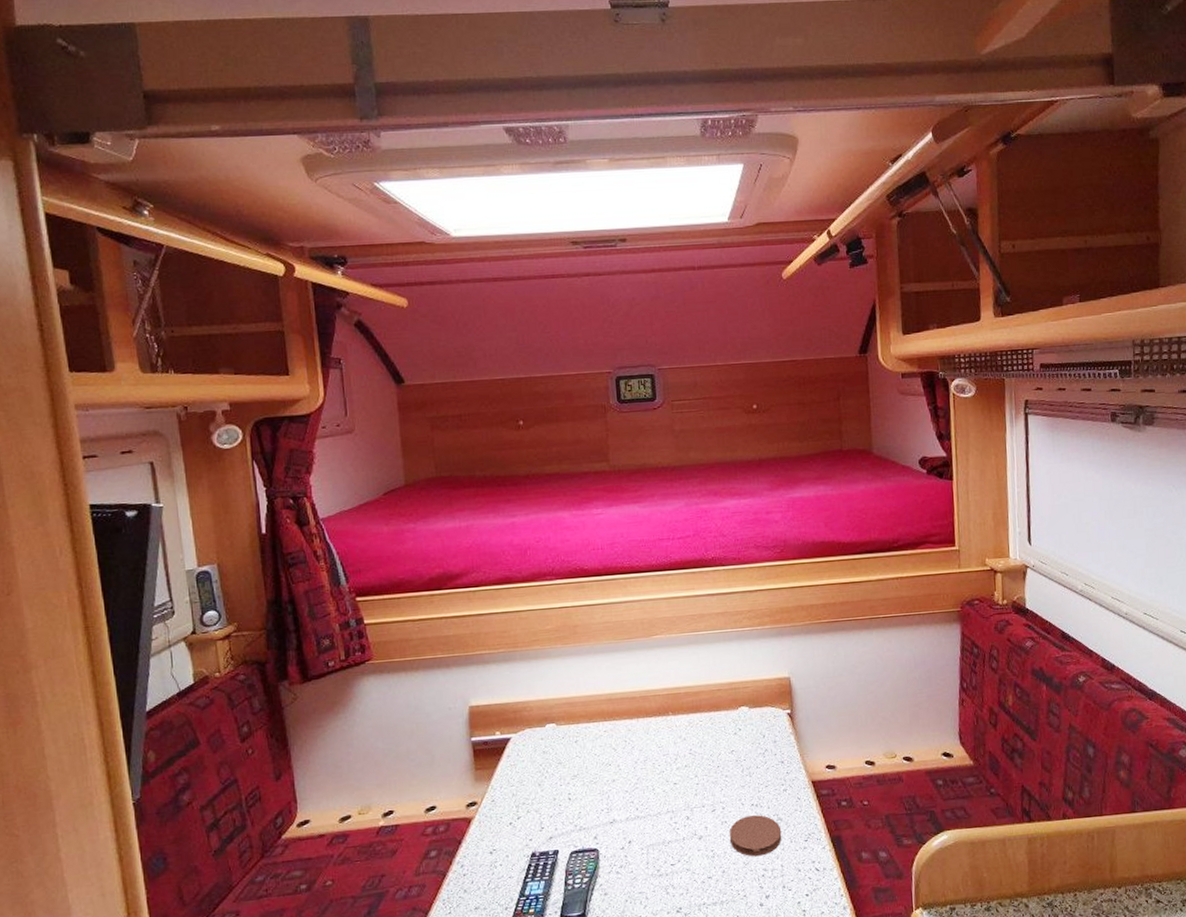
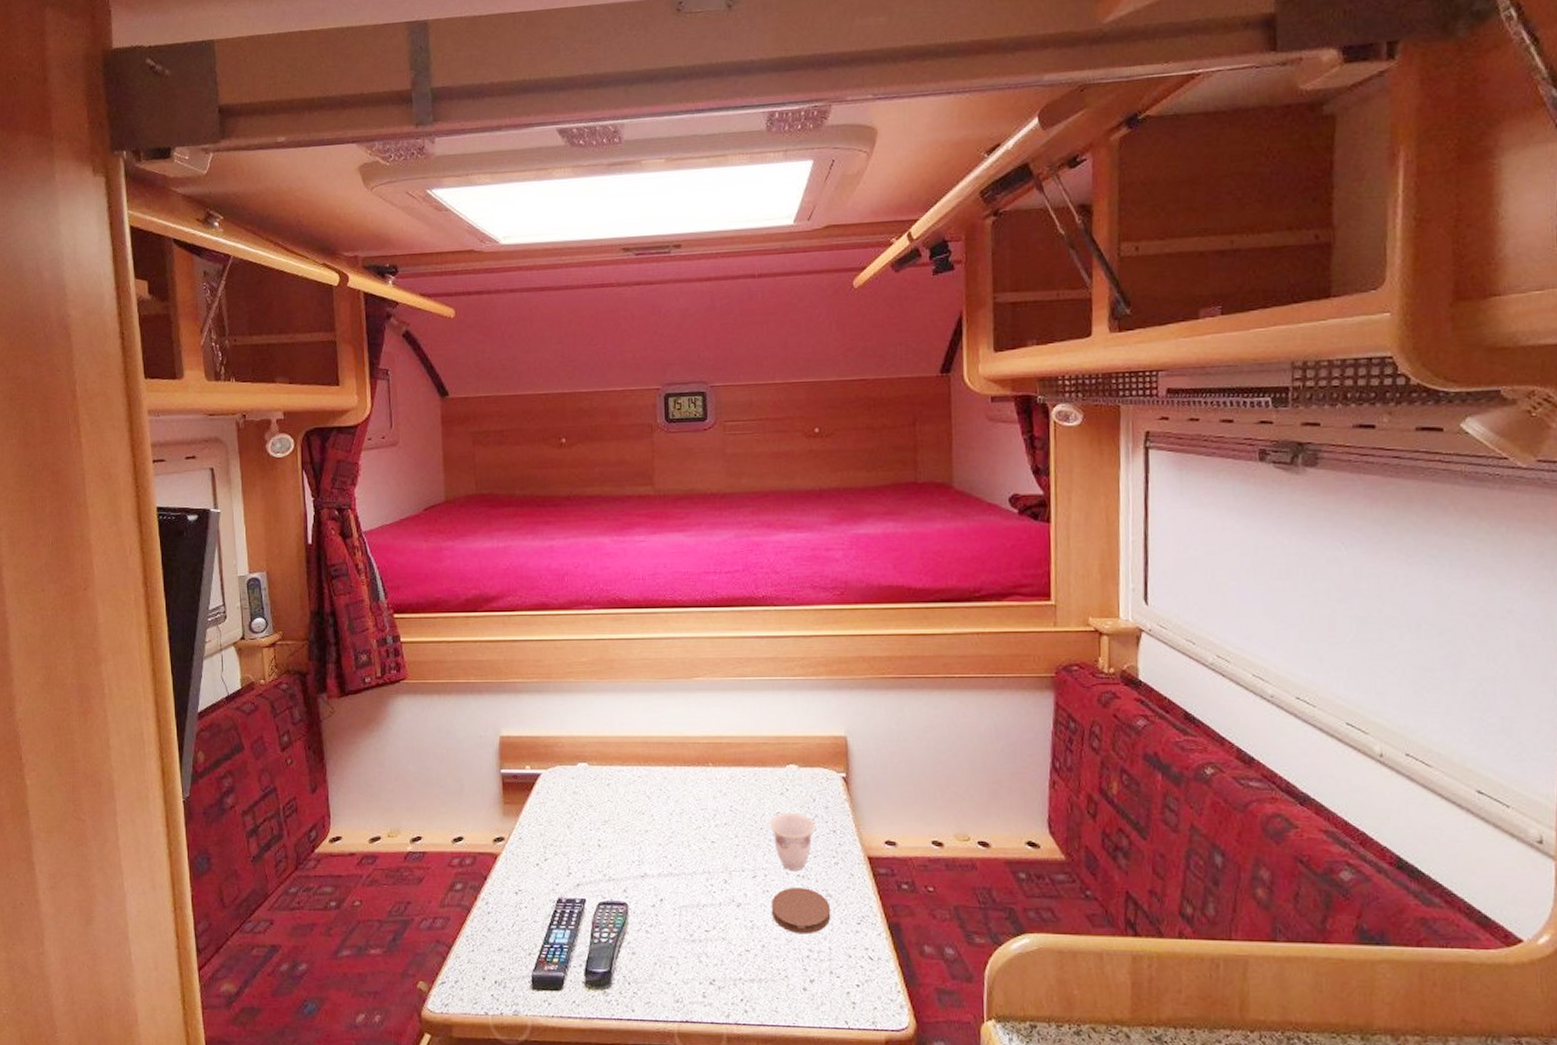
teacup: none [725,749,765,802] -> present [769,812,815,872]

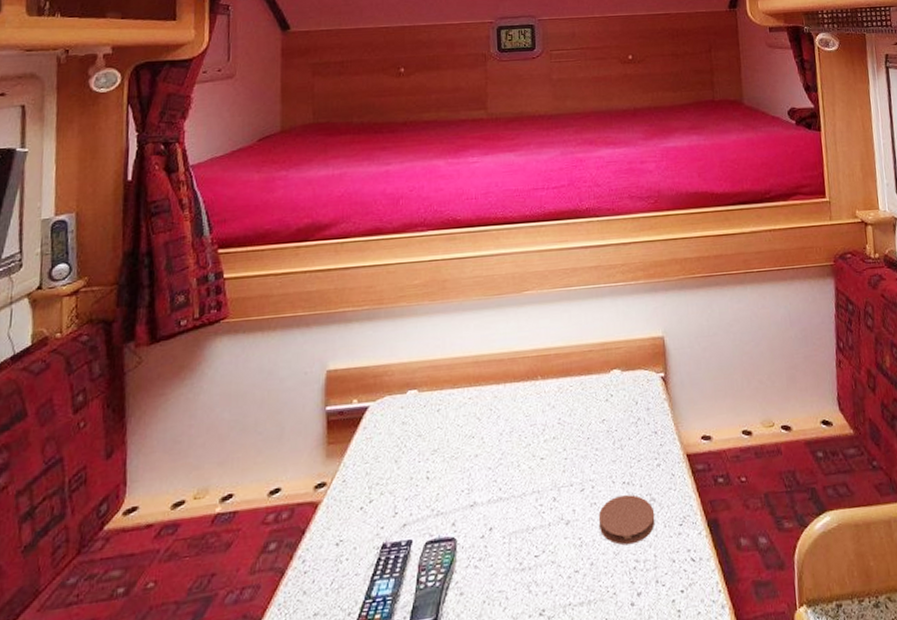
teacup: present [769,812,815,872] -> none [595,417,638,479]

